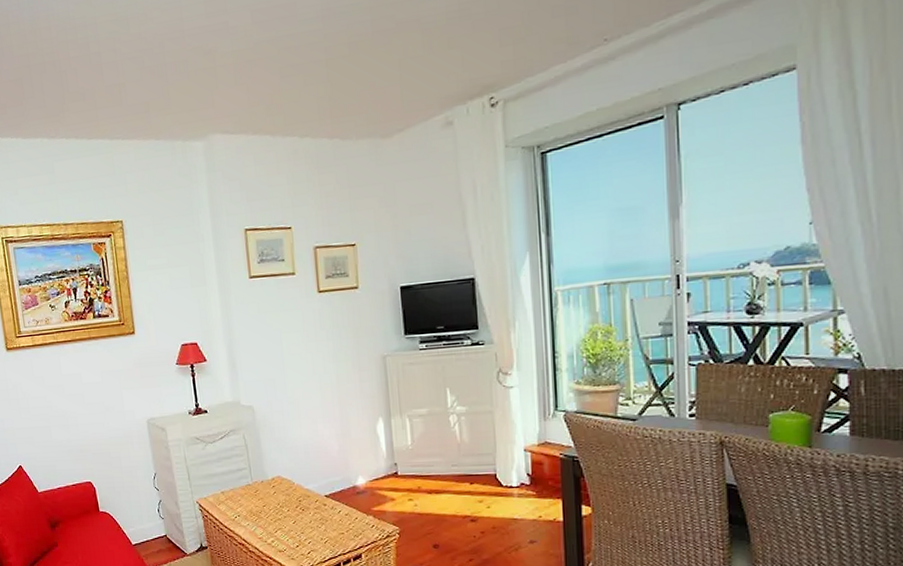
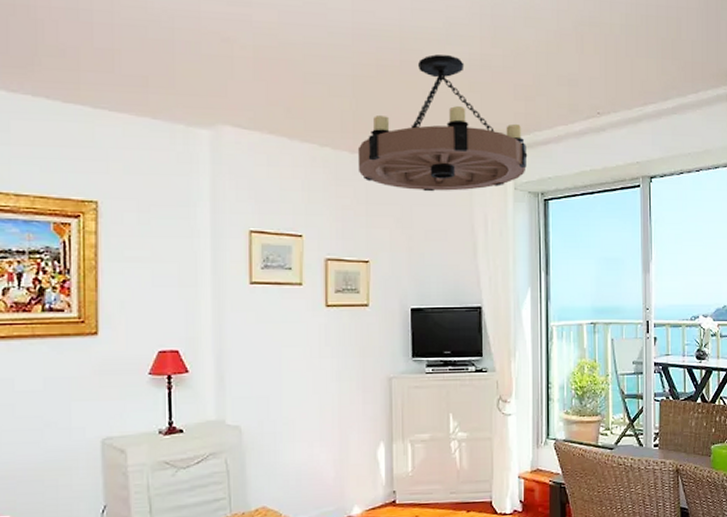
chandelier: none [336,13,519,167] -> present [357,54,528,192]

